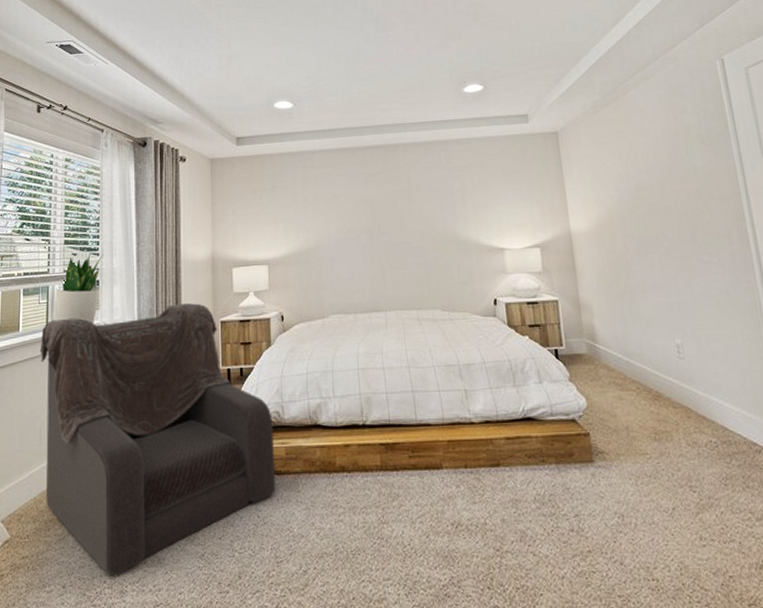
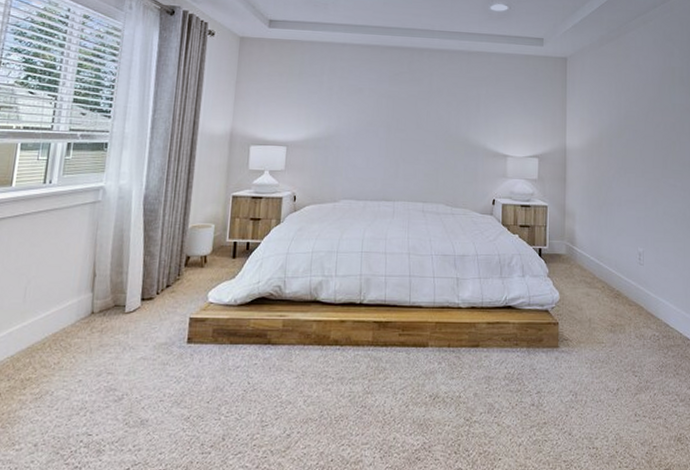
armchair: present [40,303,275,576] -> none [24,175,274,436]
planter: present [53,252,103,323] -> none [52,114,115,185]

